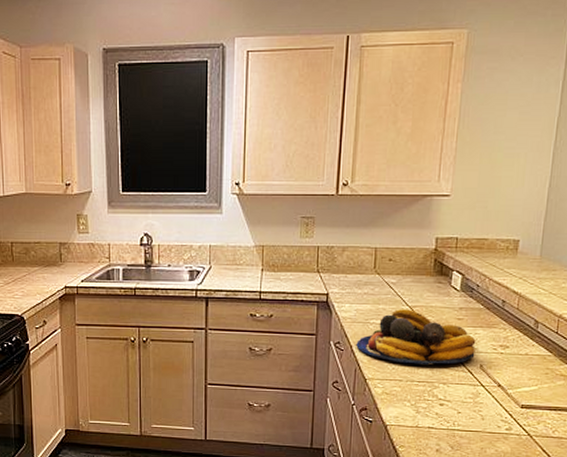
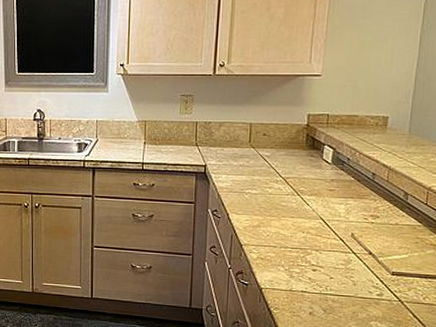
fruit bowl: present [356,309,476,366] -> none [232,180,347,233]

